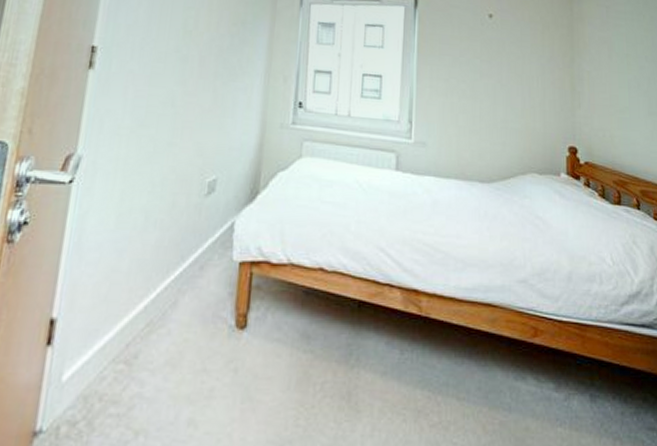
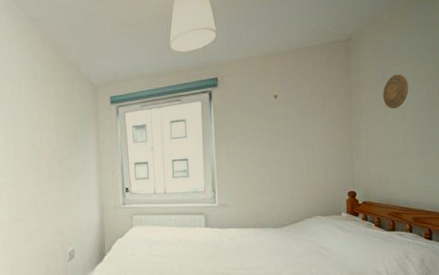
decorative plate: none [607,14,634,53] -> present [383,74,409,109]

